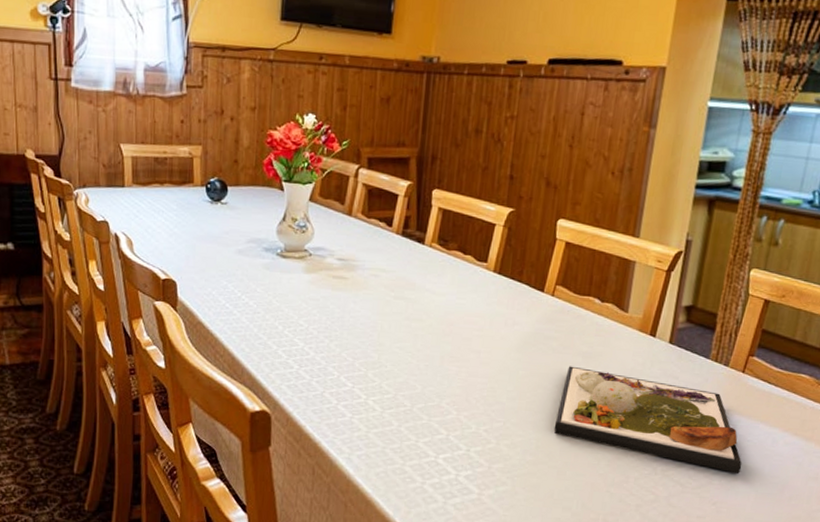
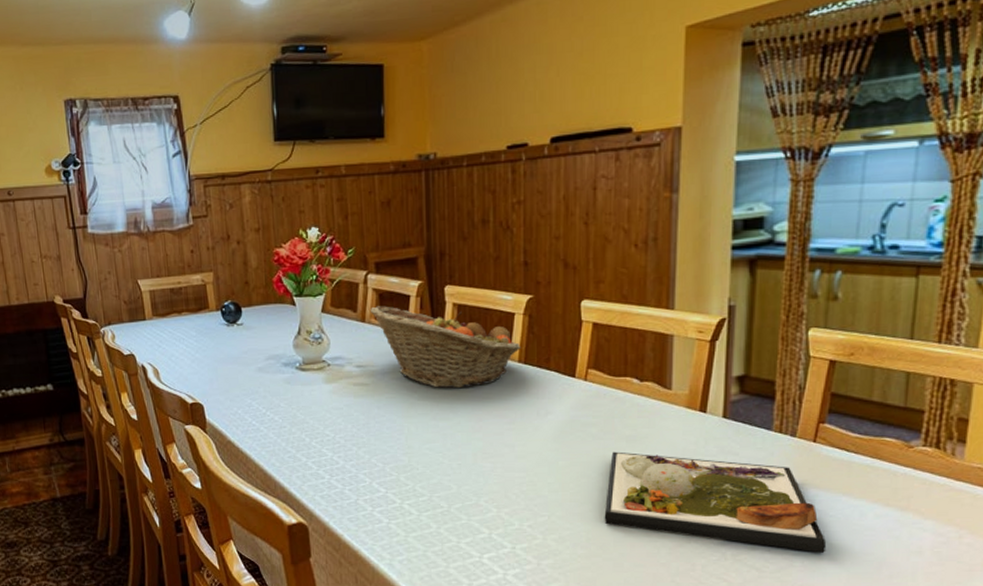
fruit basket: none [358,201,498,292] -> present [371,306,521,389]

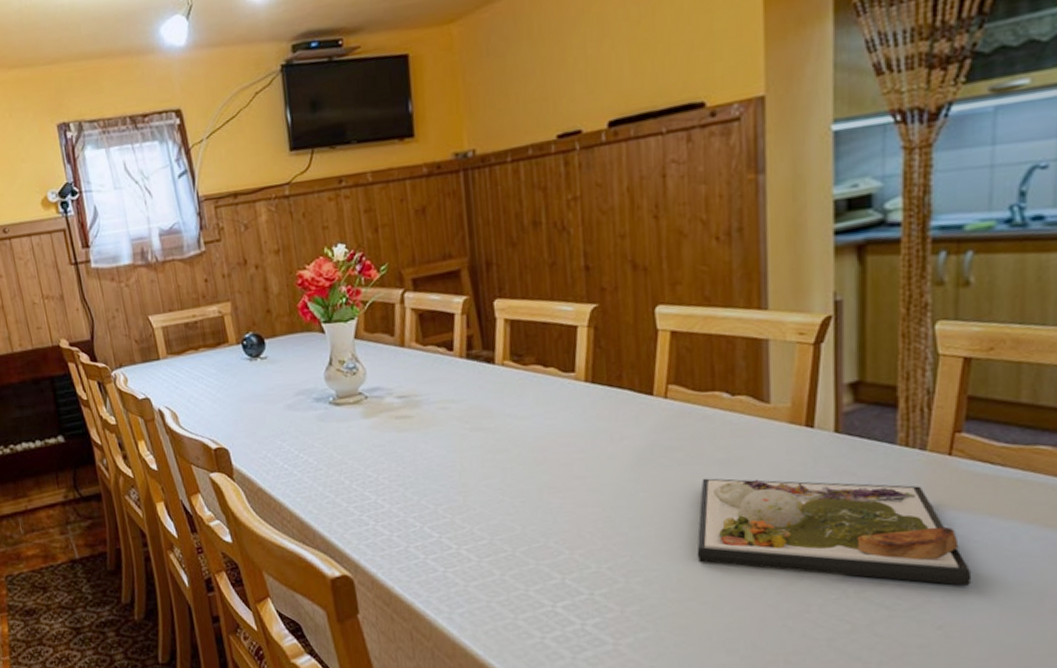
fruit basket: present [371,306,521,389] -> none [410,327,588,417]

